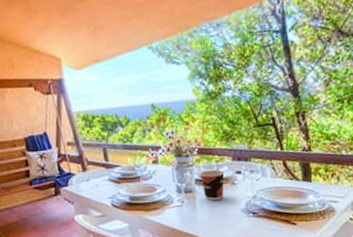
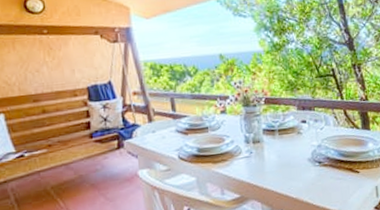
cup: present [199,169,225,201] -> none [266,119,291,151]

